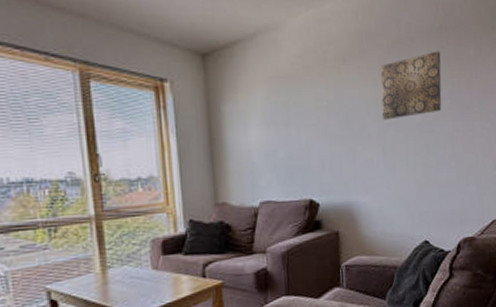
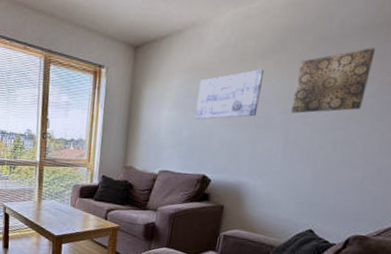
wall art: none [286,76,351,136] -> present [194,69,265,120]

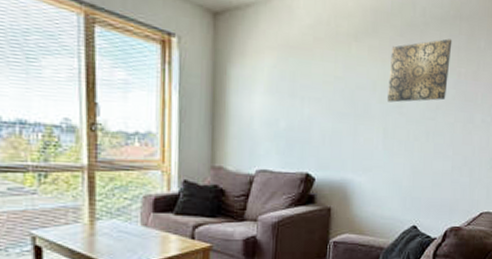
wall art: present [194,69,265,120] -> none [291,52,359,108]

